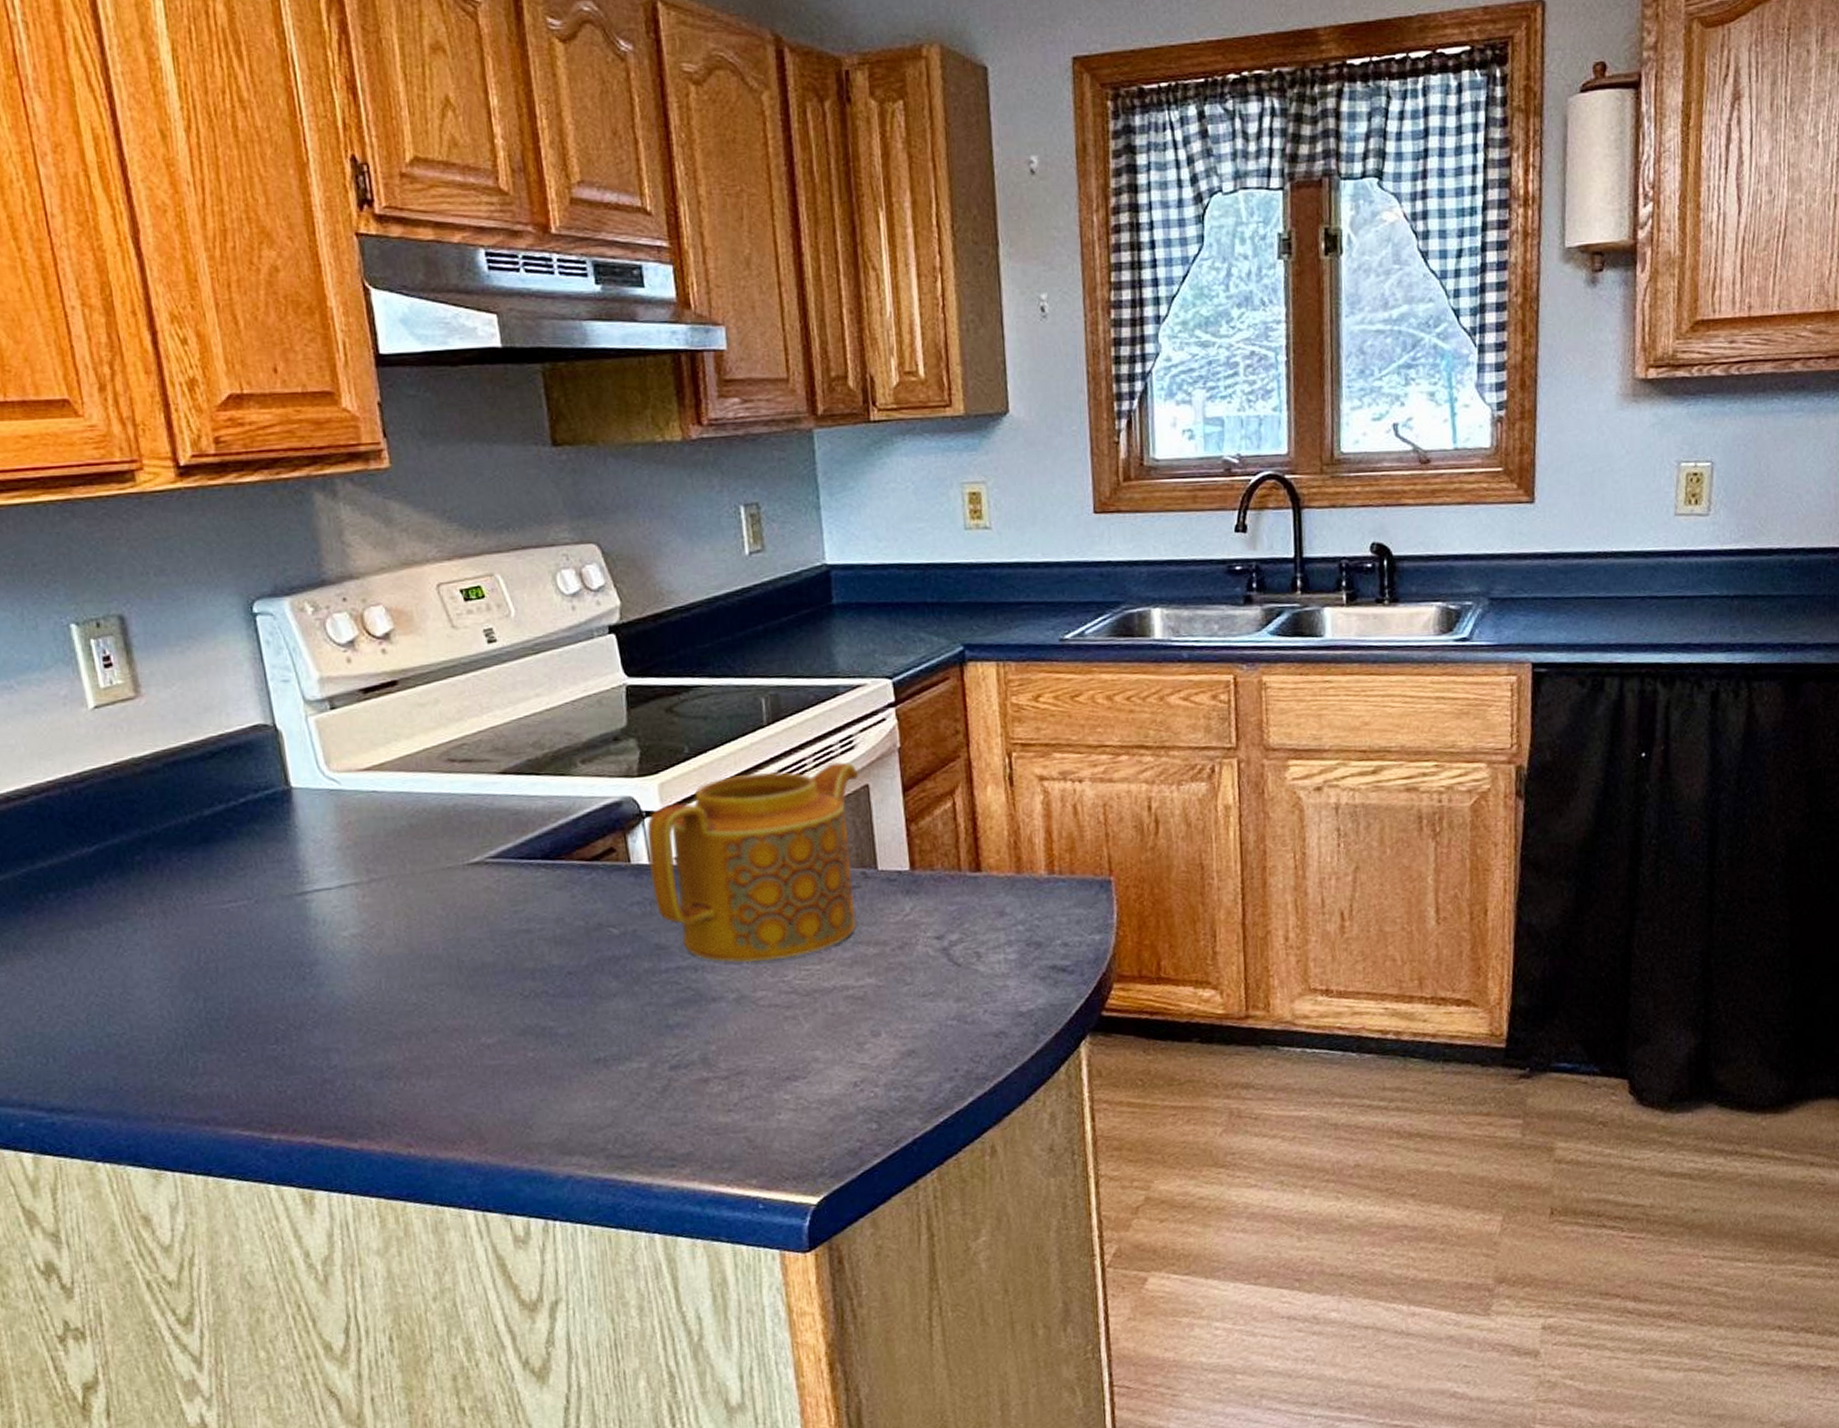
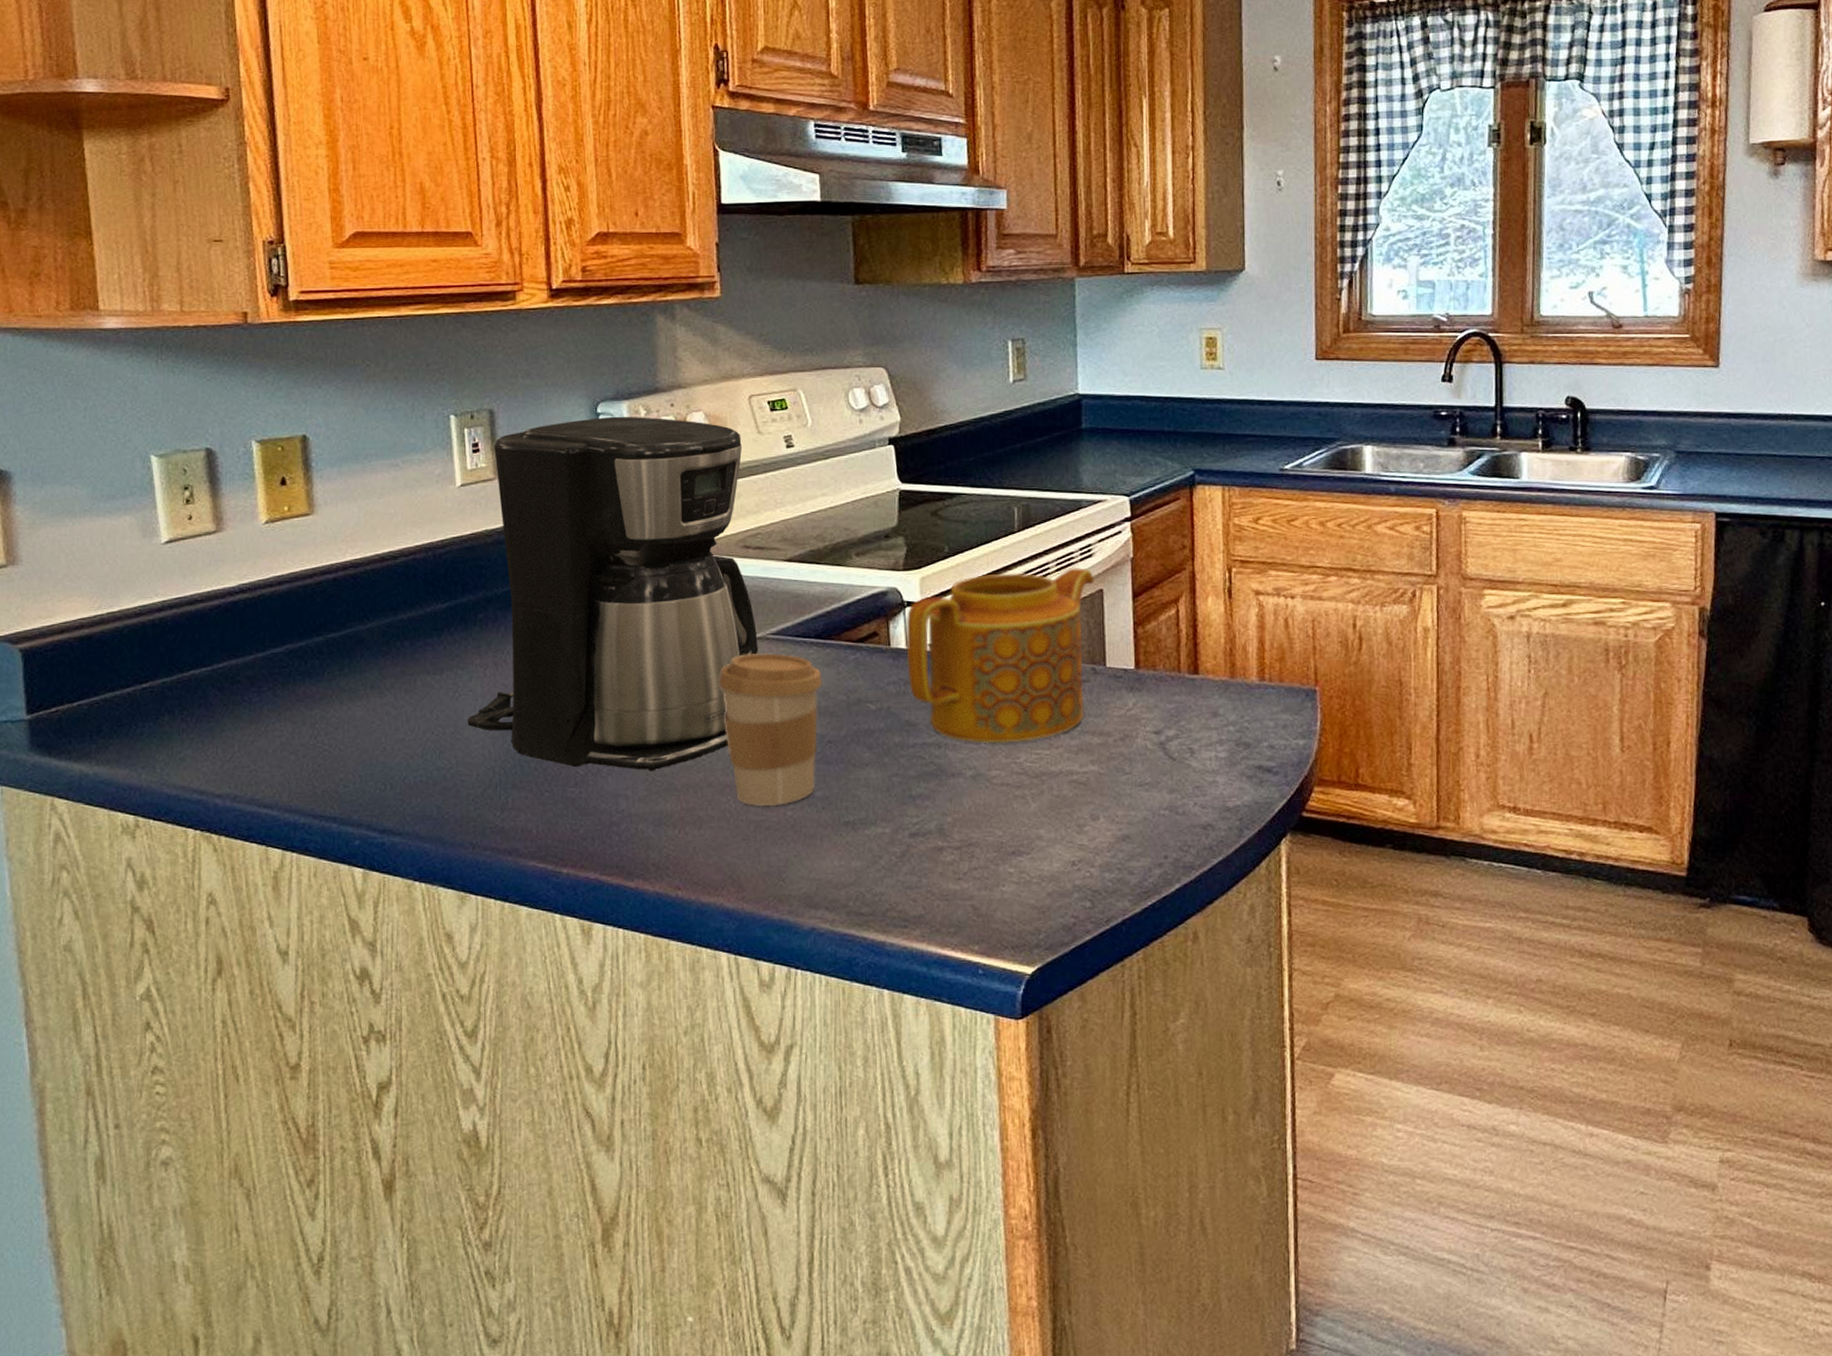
coffee maker: none [130,615,478,1022] -> present [467,416,759,771]
coffee cup: none [433,879,558,1050] -> present [718,653,824,807]

